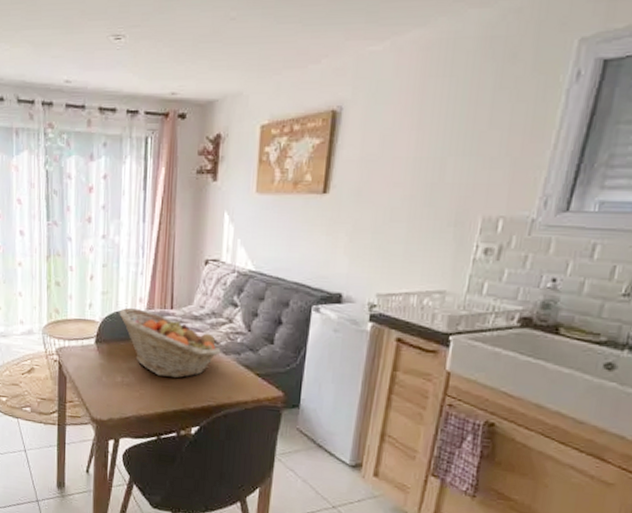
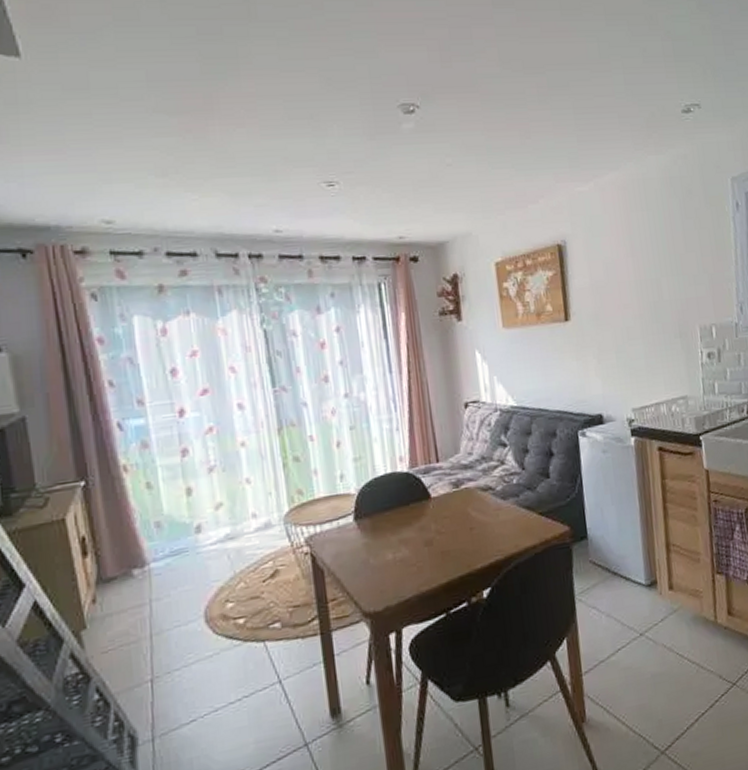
fruit basket: present [119,307,221,379] -> none [377,469,499,541]

